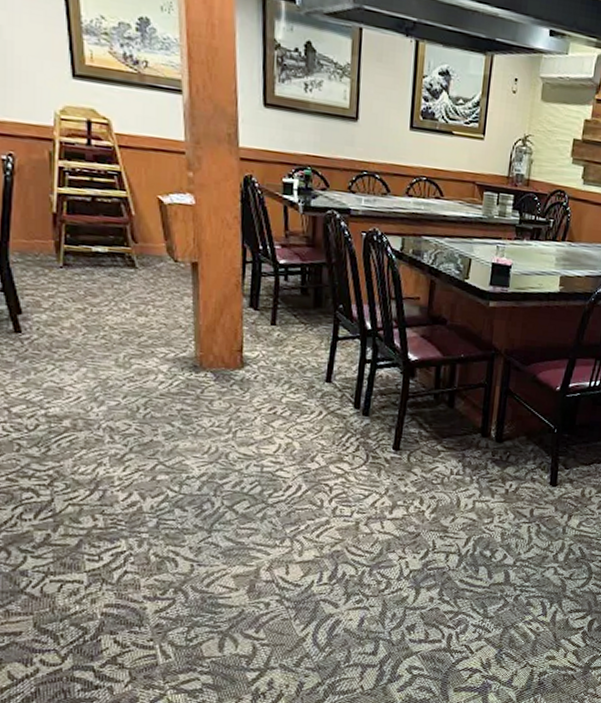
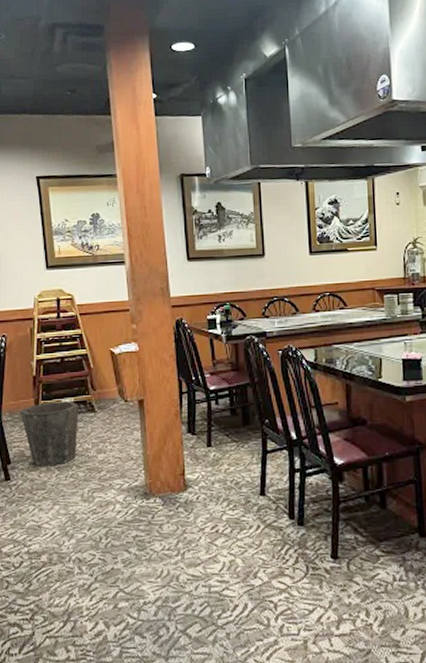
waste bin: none [34,248,114,323] -> present [20,401,78,466]

